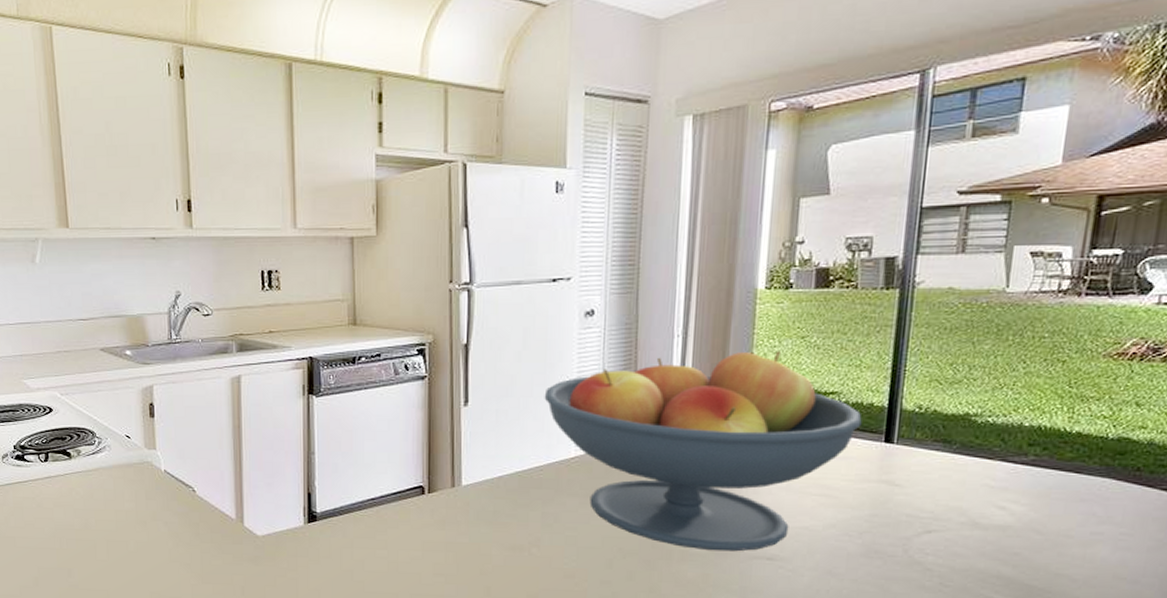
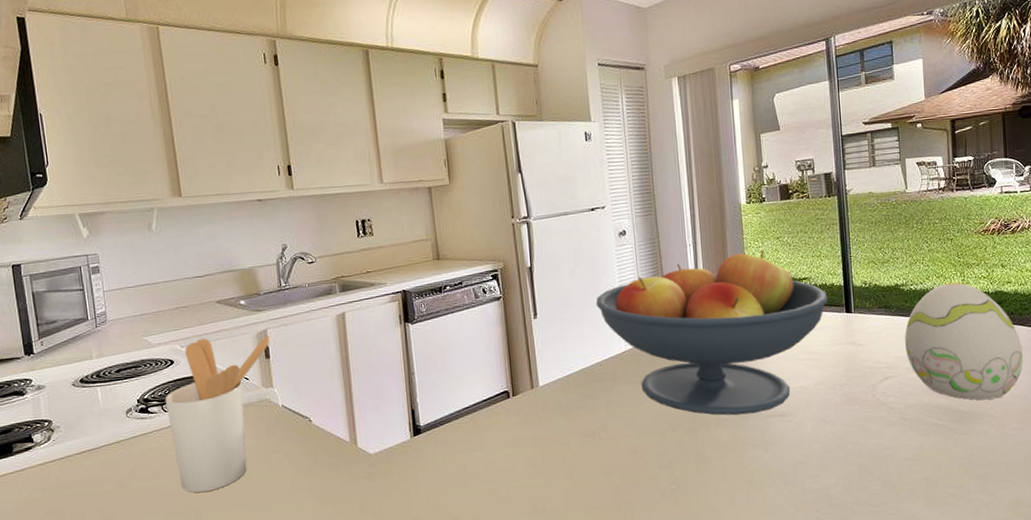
utensil holder: none [42,387,157,550] -> present [165,335,271,493]
decorative egg: none [963,419,1145,578] -> present [905,282,1023,400]

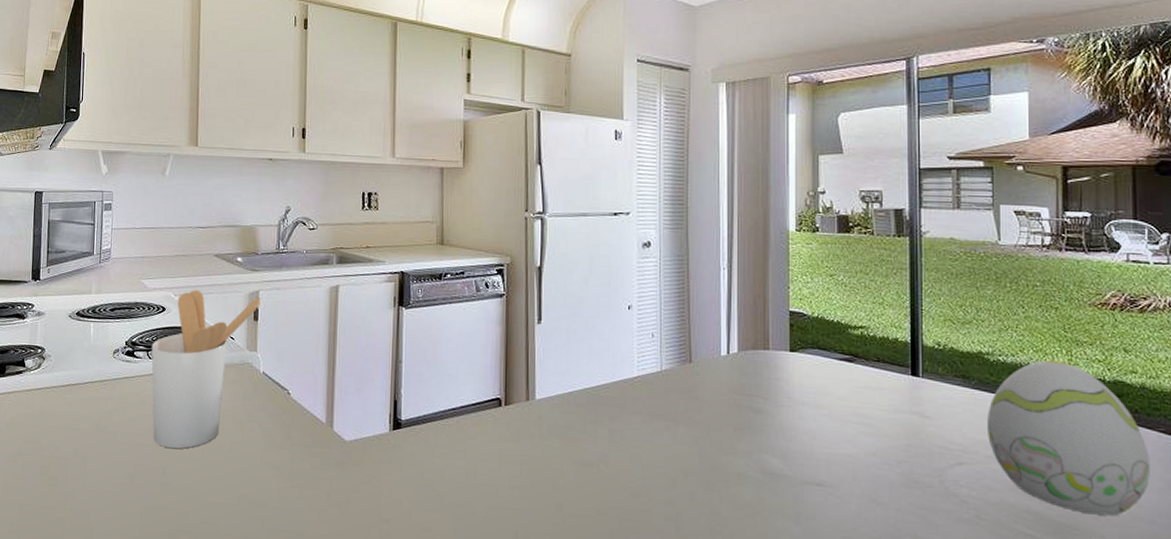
fruit bowl: present [596,250,828,416] -> none [609,286,889,476]

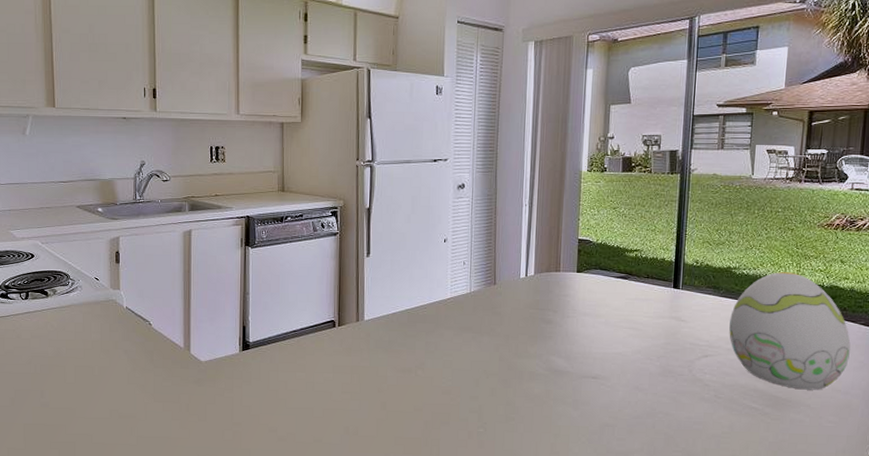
utensil holder: present [151,289,262,449] -> none [23,237,122,375]

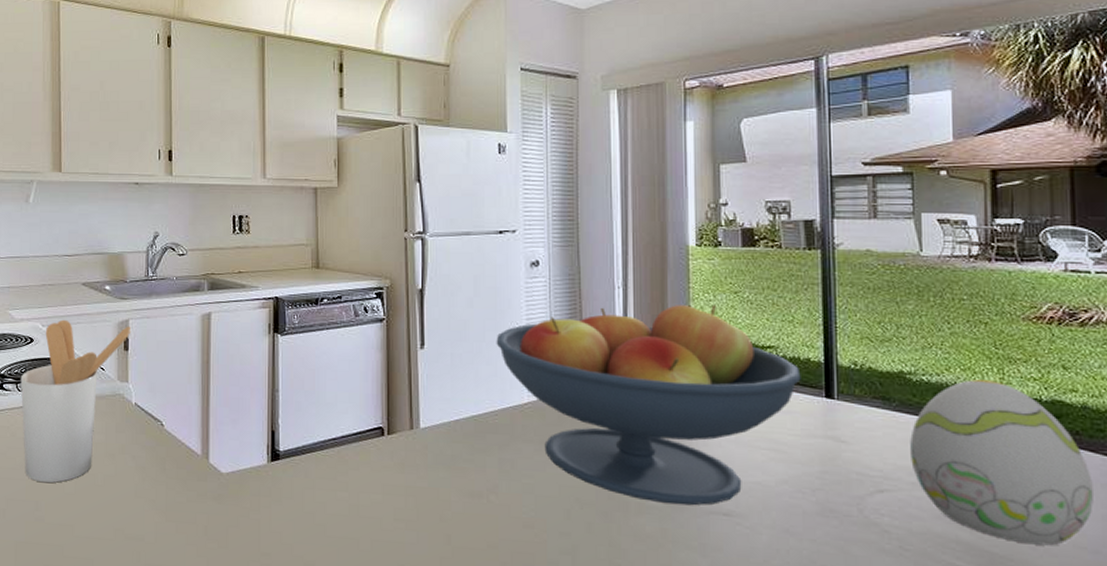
utensil holder: none [23,237,122,375] -> present [20,319,132,483]
fruit bowl: none [427,218,657,372] -> present [496,305,801,506]

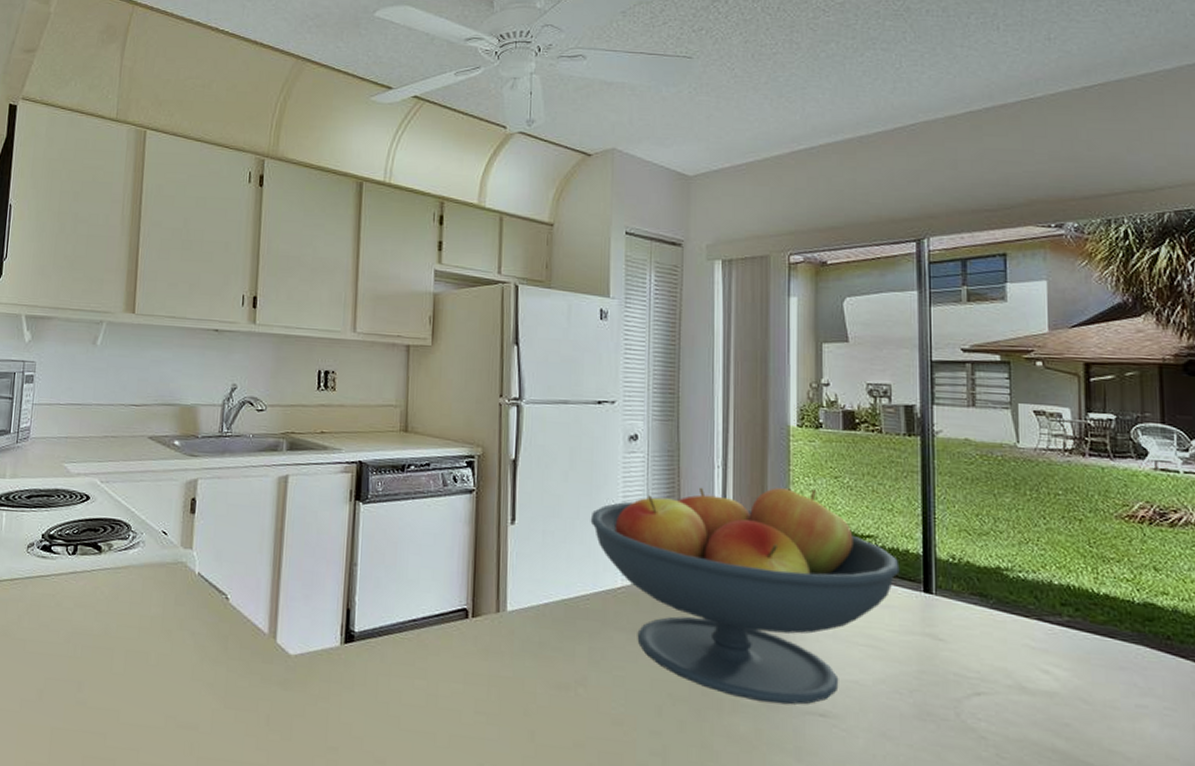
utensil holder: present [20,319,132,483] -> none [69,476,200,661]
decorative egg: present [910,379,1093,546] -> none [1007,578,1185,757]

